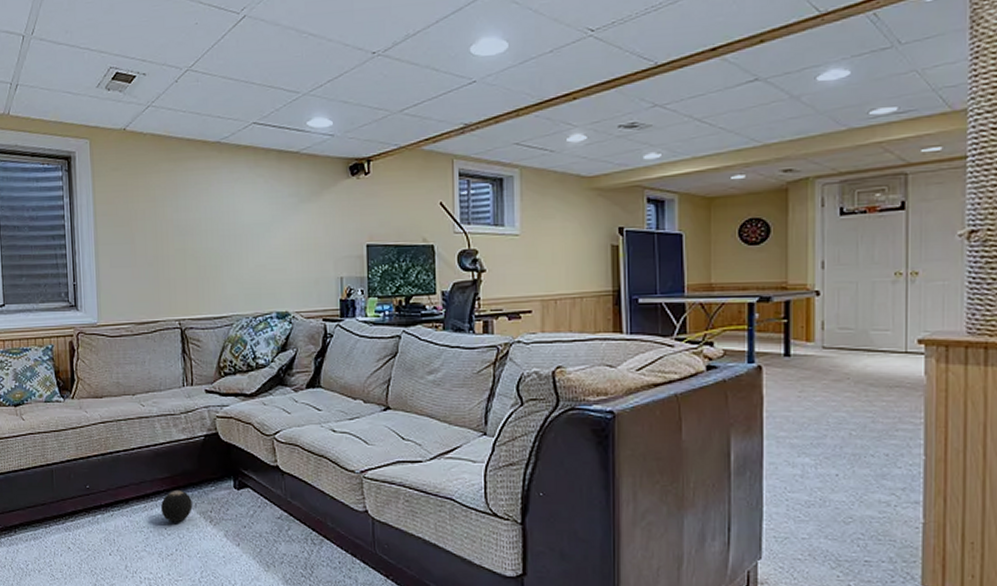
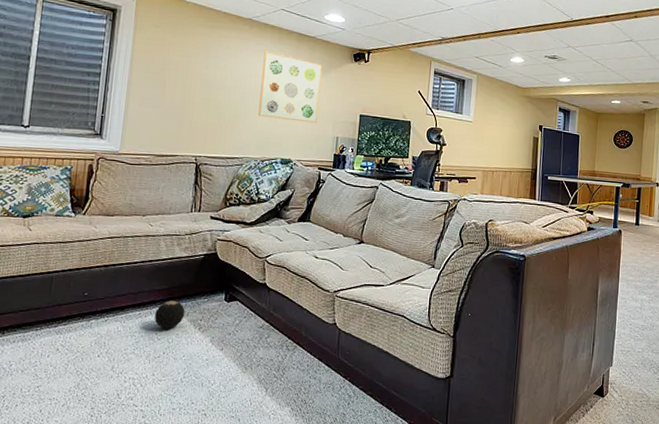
wall art: none [240,179,314,264] -> present [258,51,323,123]

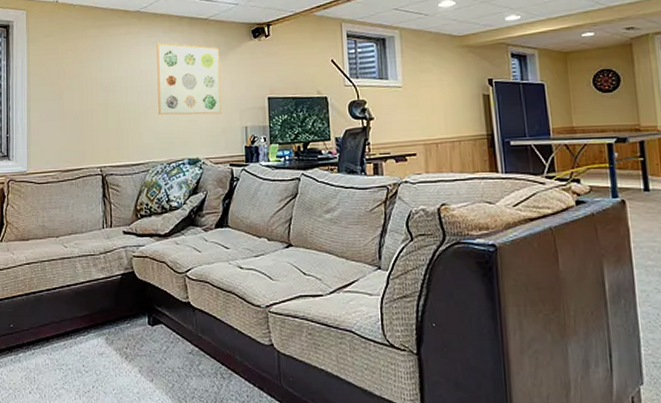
ball: present [155,301,185,329] -> none [80,328,109,360]

